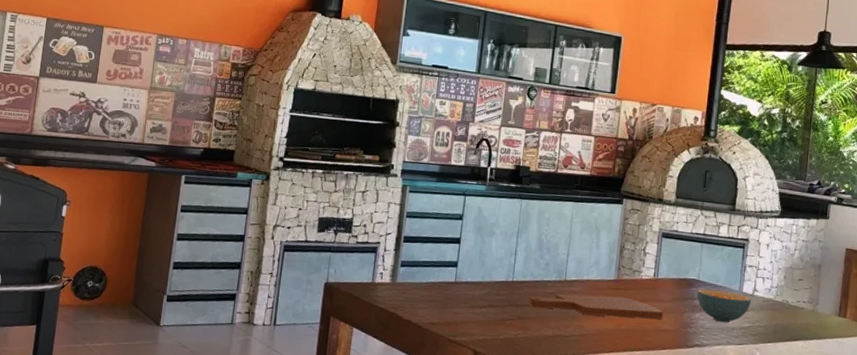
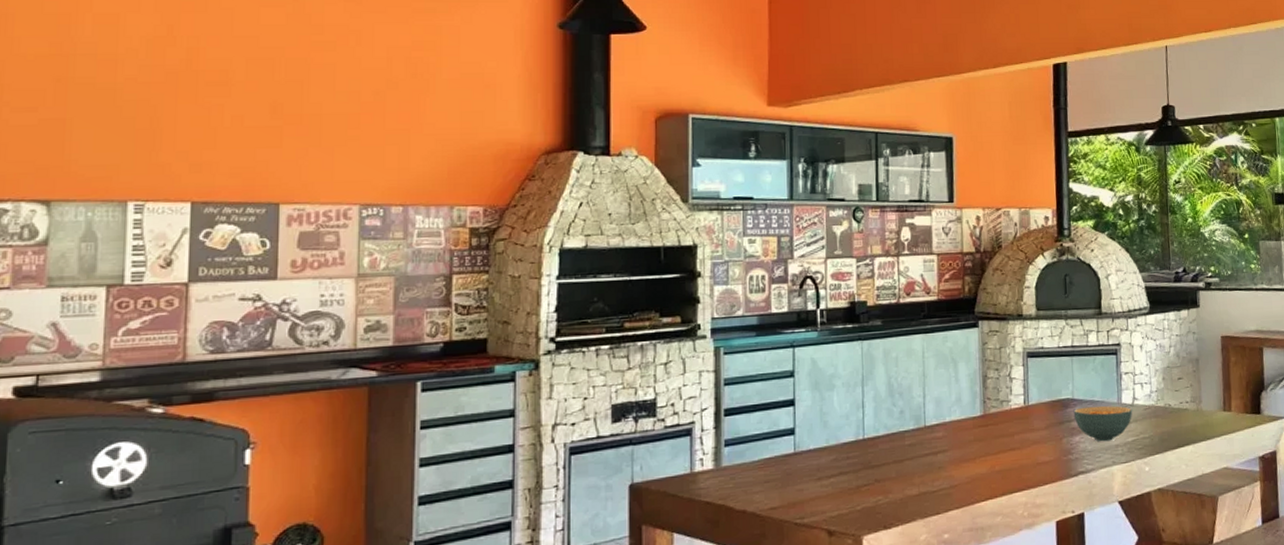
cutting board: present [529,294,664,319] -> none [886,433,1041,465]

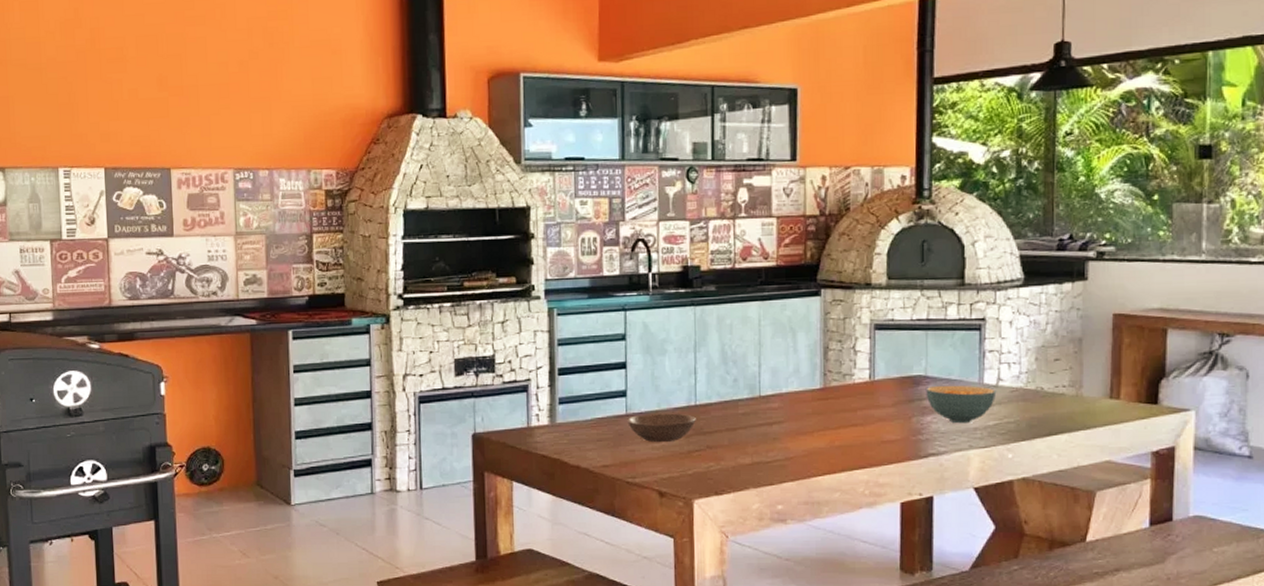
soup bowl: none [796,448,864,480] -> present [627,413,696,443]

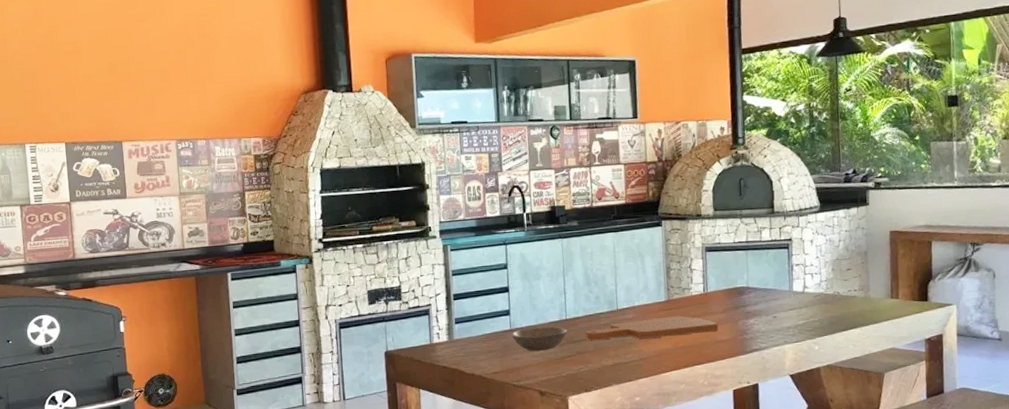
cutting board: none [718,407,886,435] -> present [585,315,719,341]
cereal bowl: present [926,385,997,424] -> none [748,293,804,324]

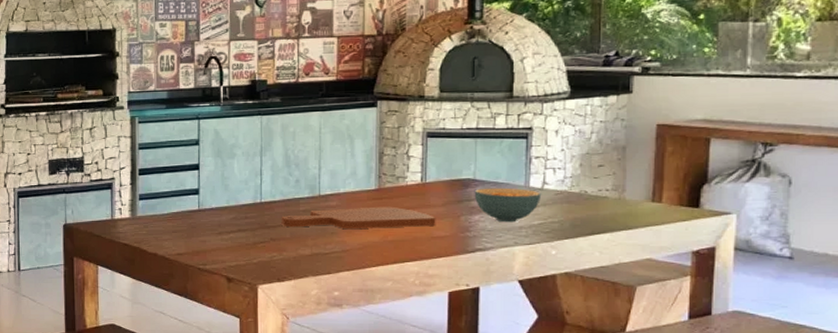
soup bowl: present [511,326,567,351] -> none [199,209,261,235]
cereal bowl: none [748,293,804,324] -> present [474,187,542,223]

